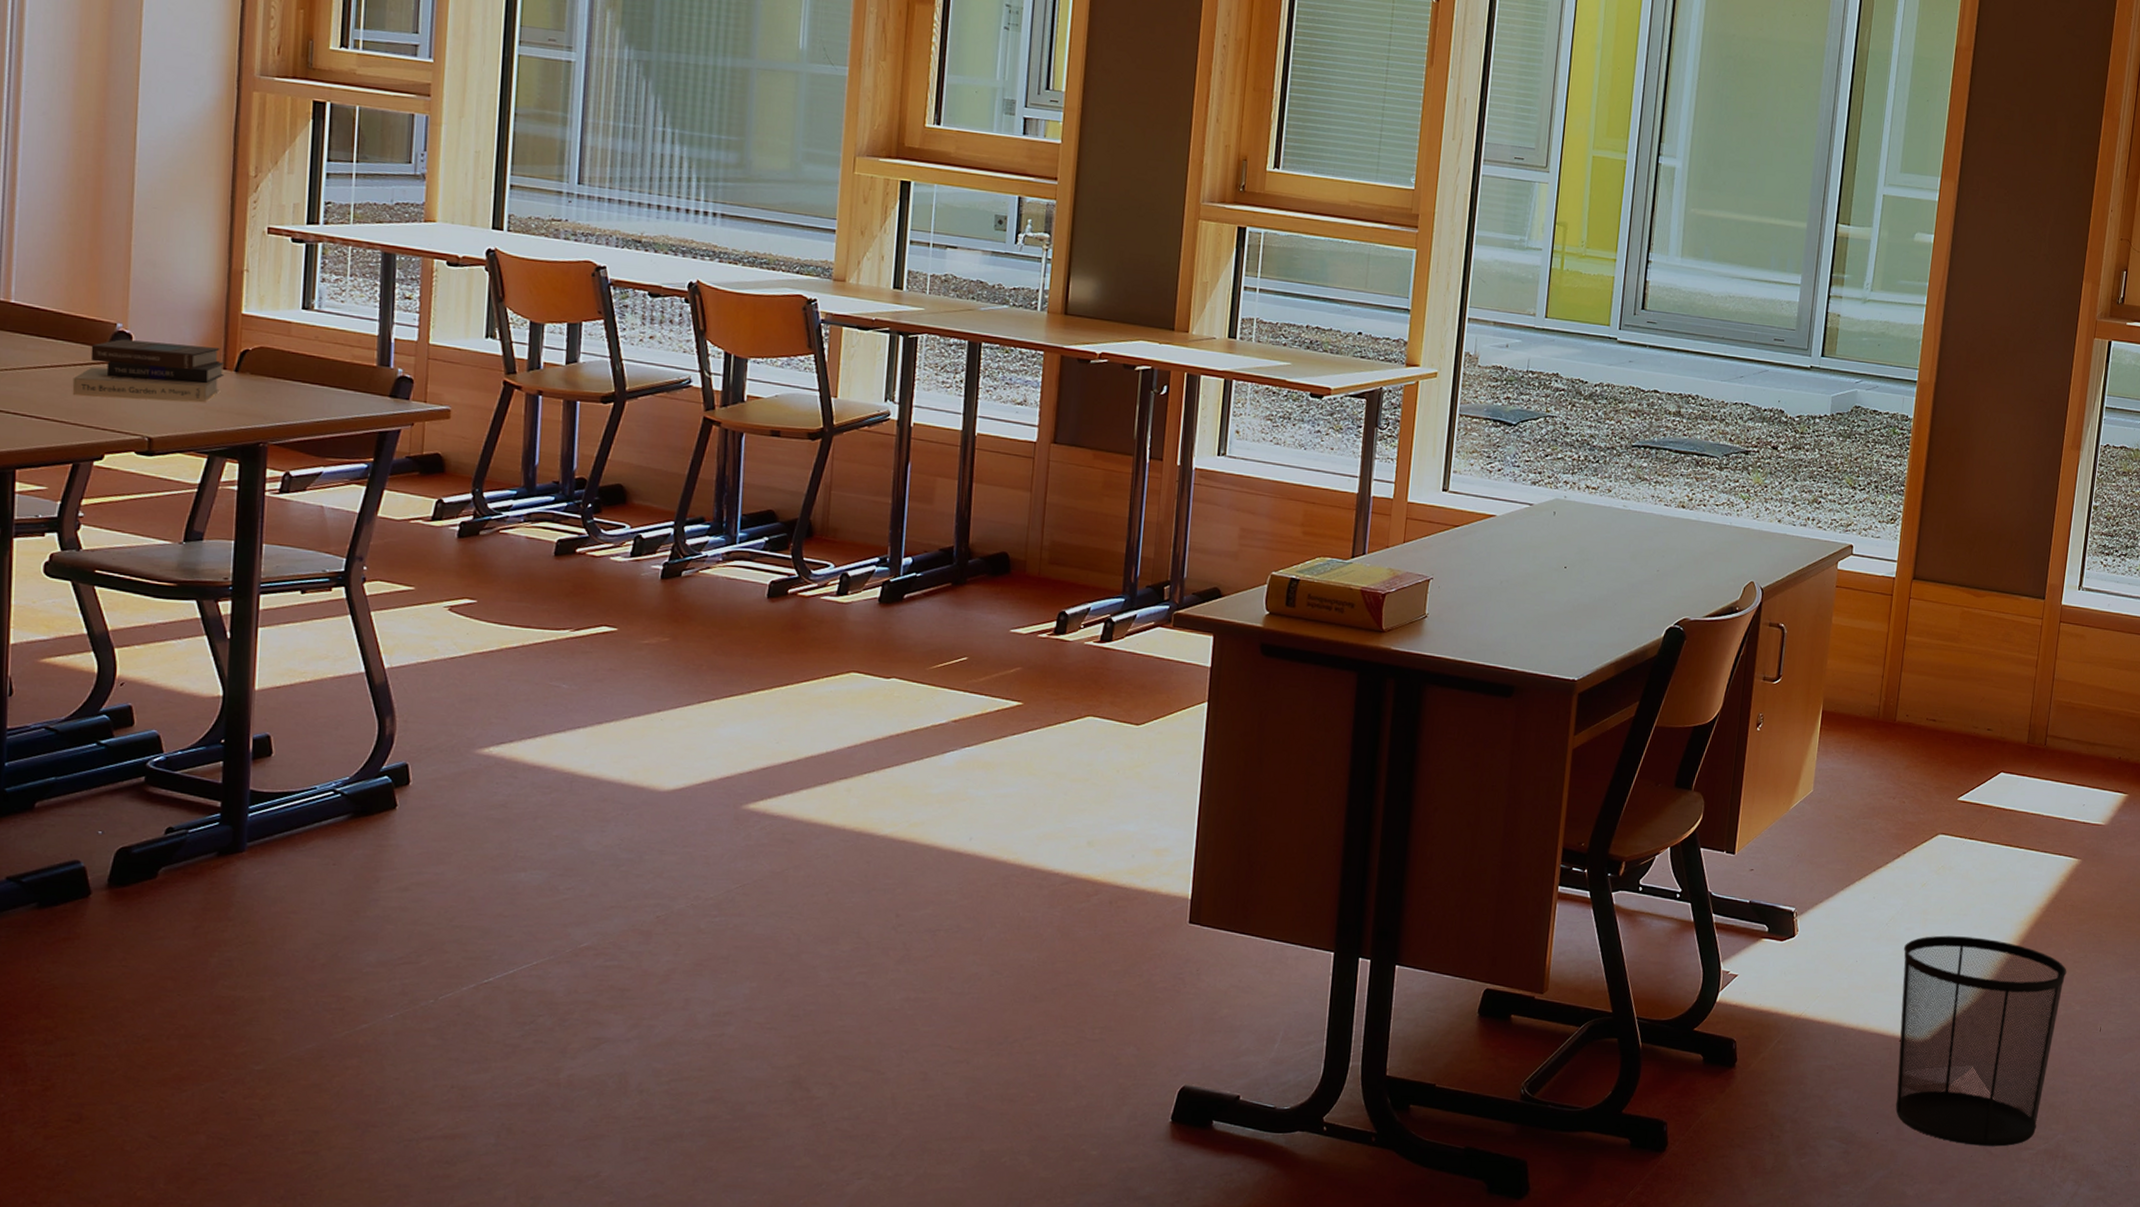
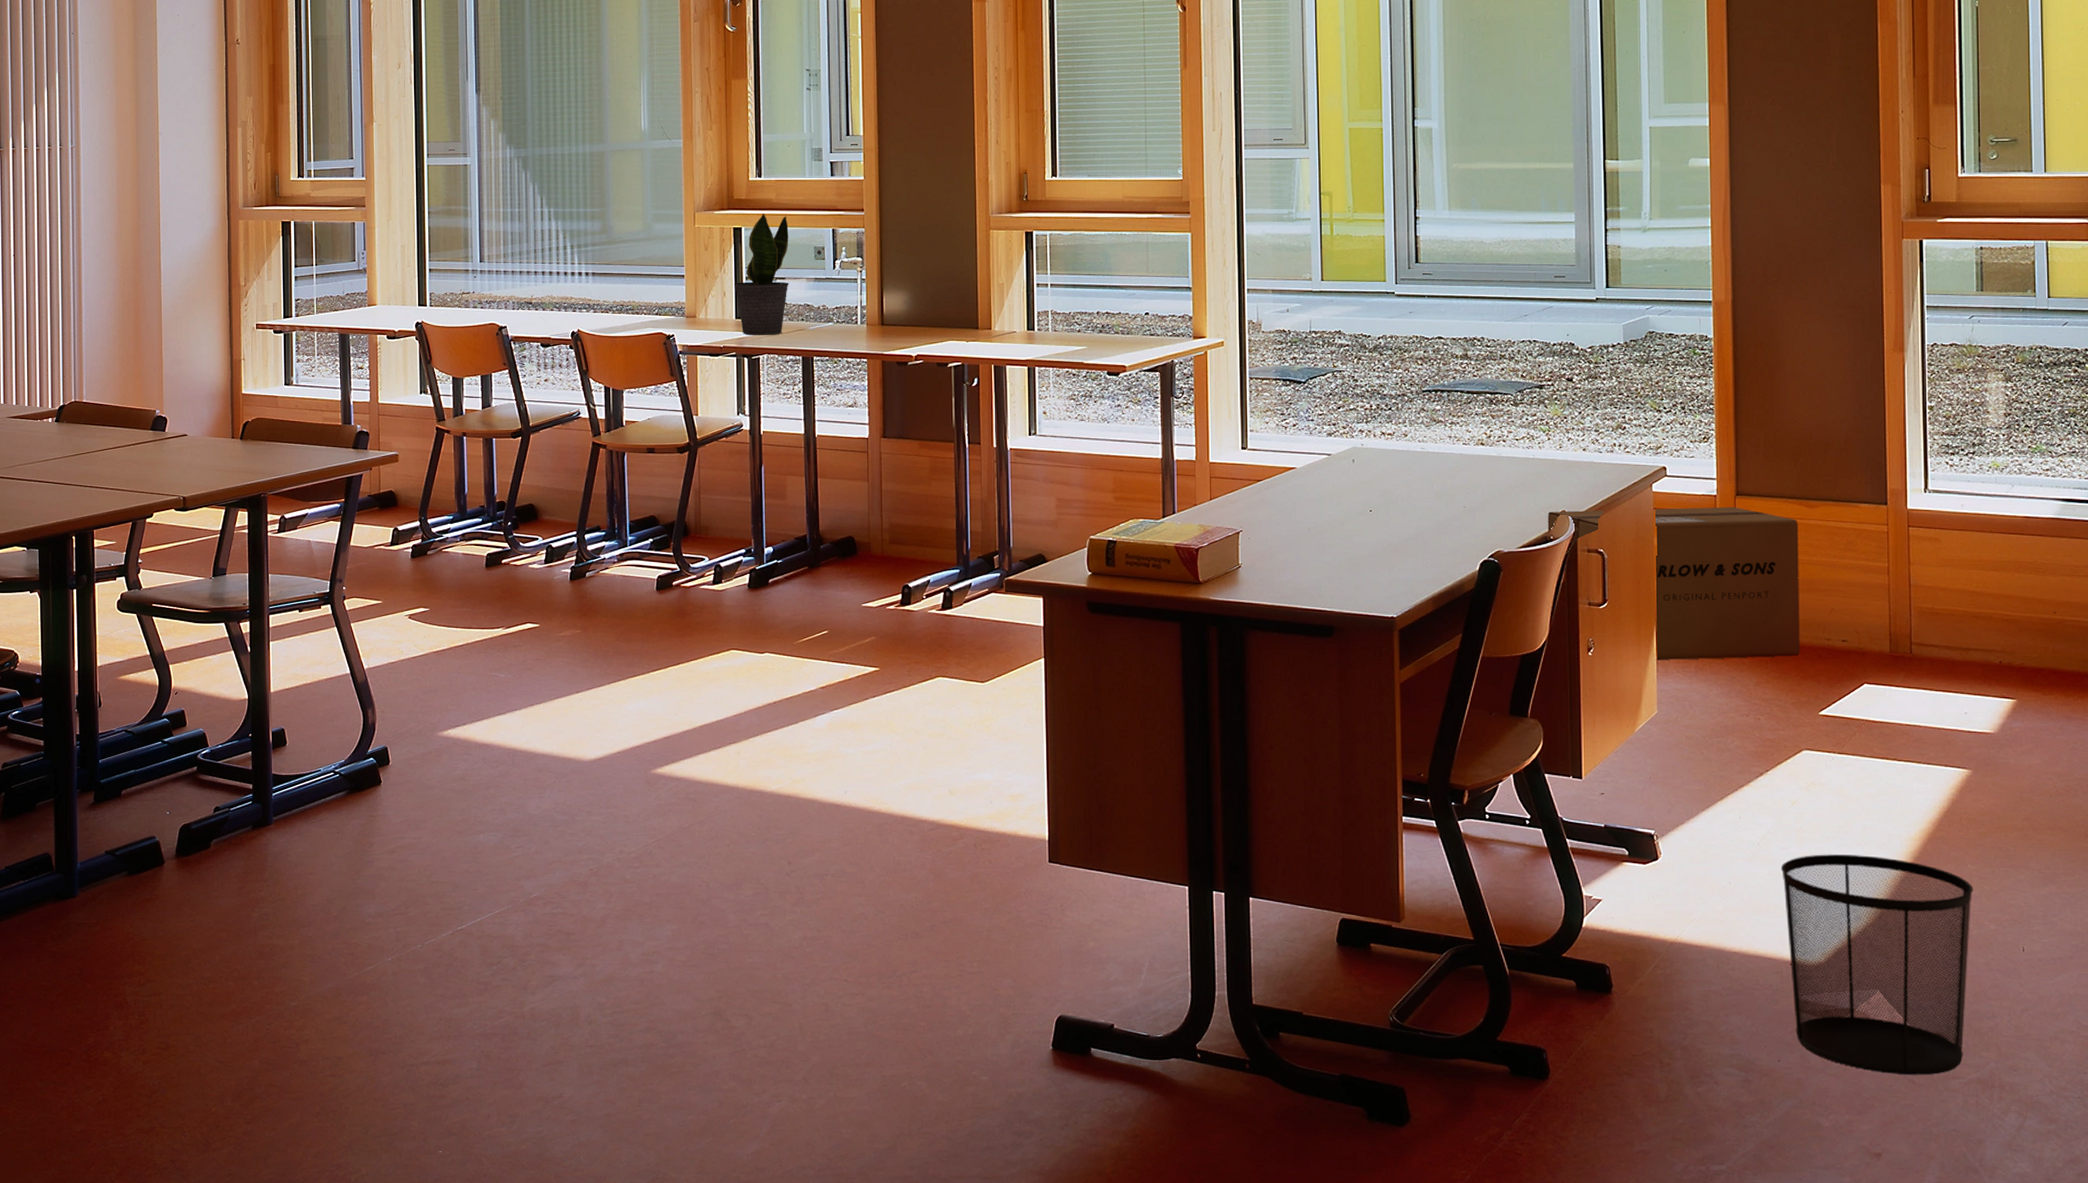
books: present [72,339,225,403] -> none [128,422,233,469]
potted plant: none [895,167,967,313] -> present [734,212,789,335]
box: none [1734,582,1965,743] -> present [1547,506,1800,661]

